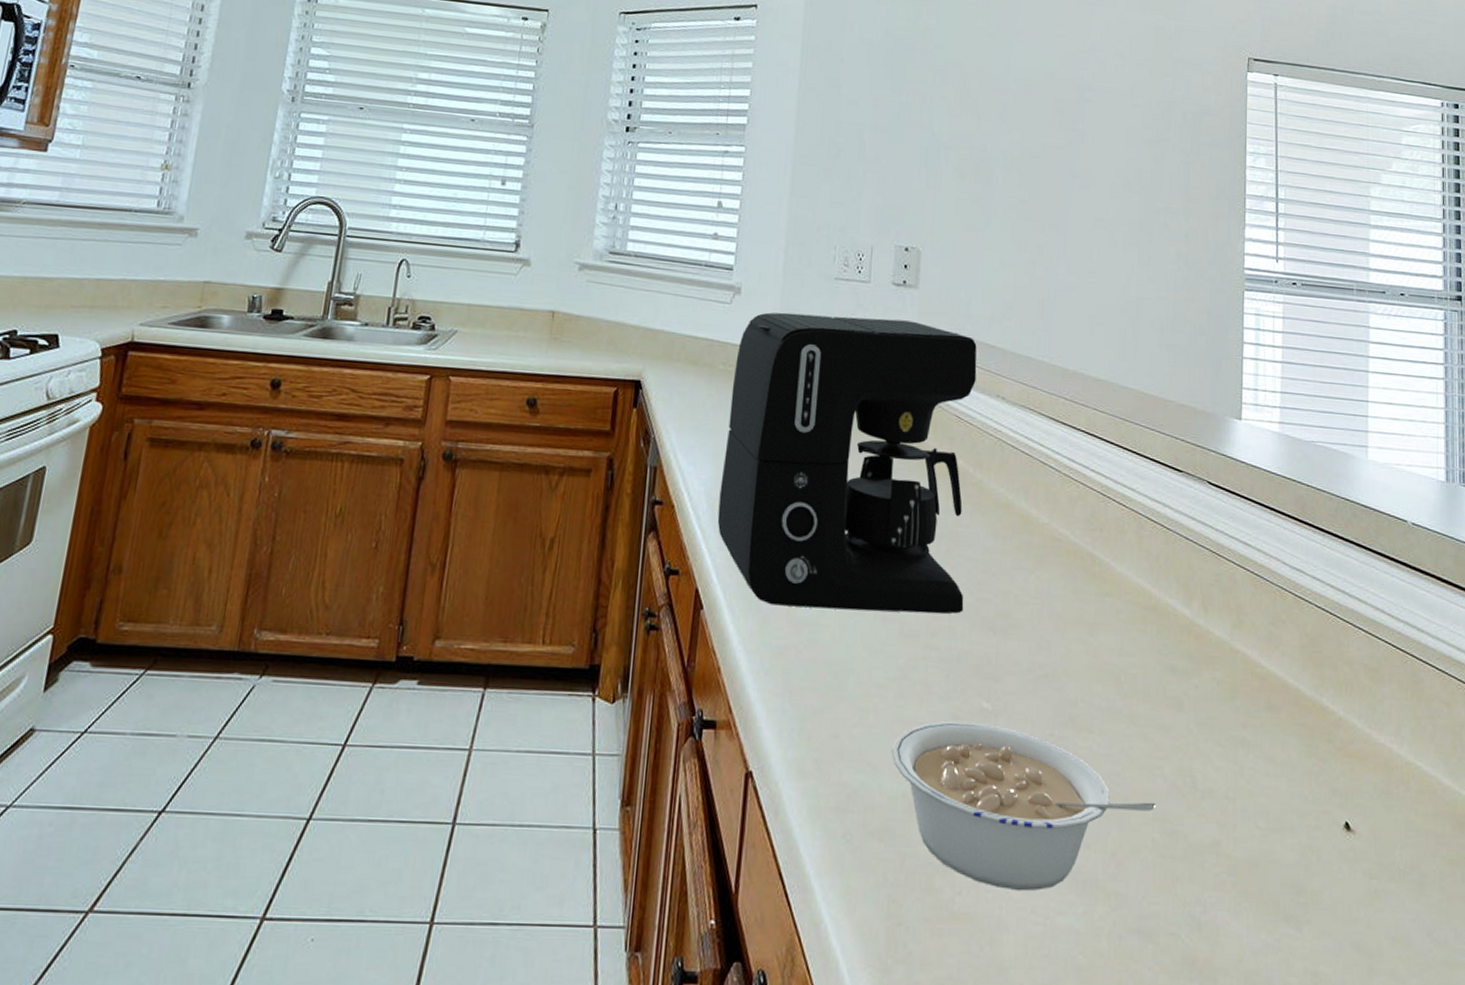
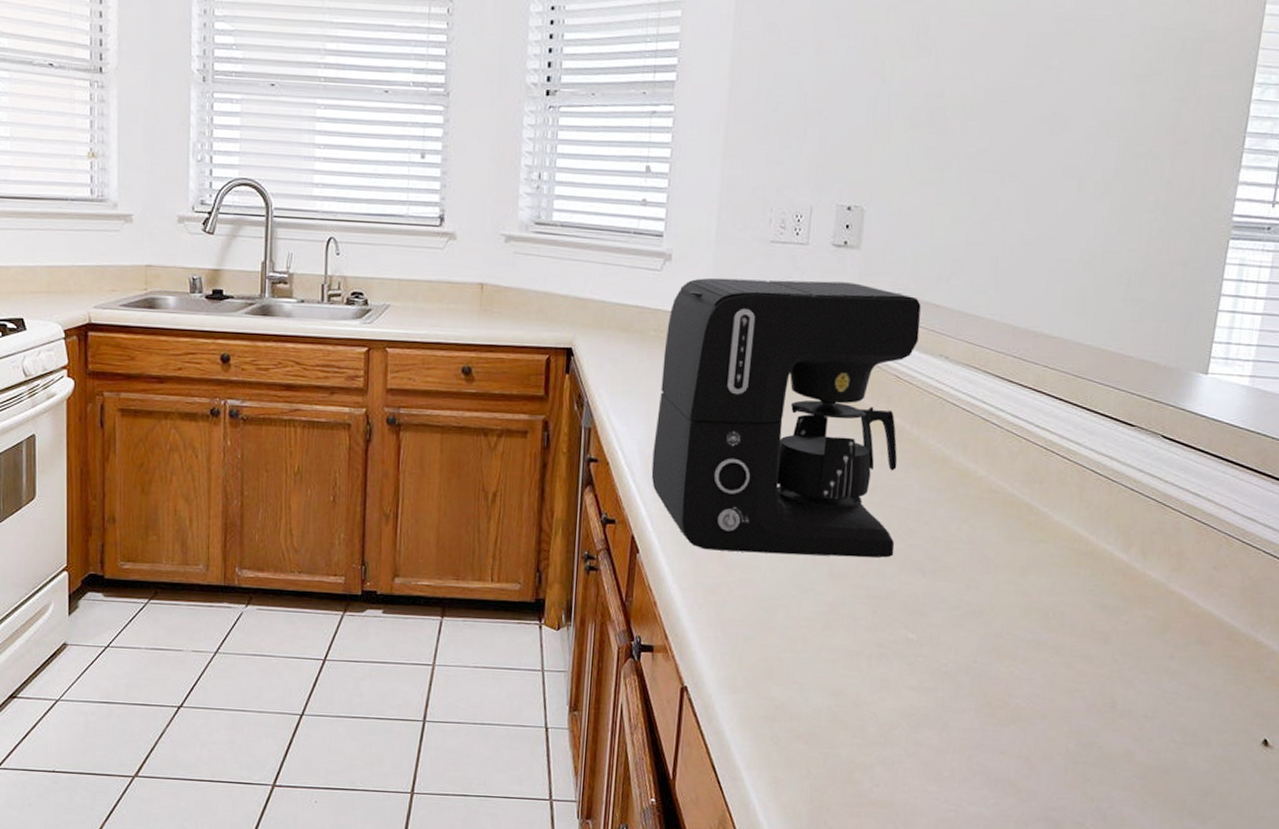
legume: present [891,721,1157,891] -> none [818,648,1074,786]

